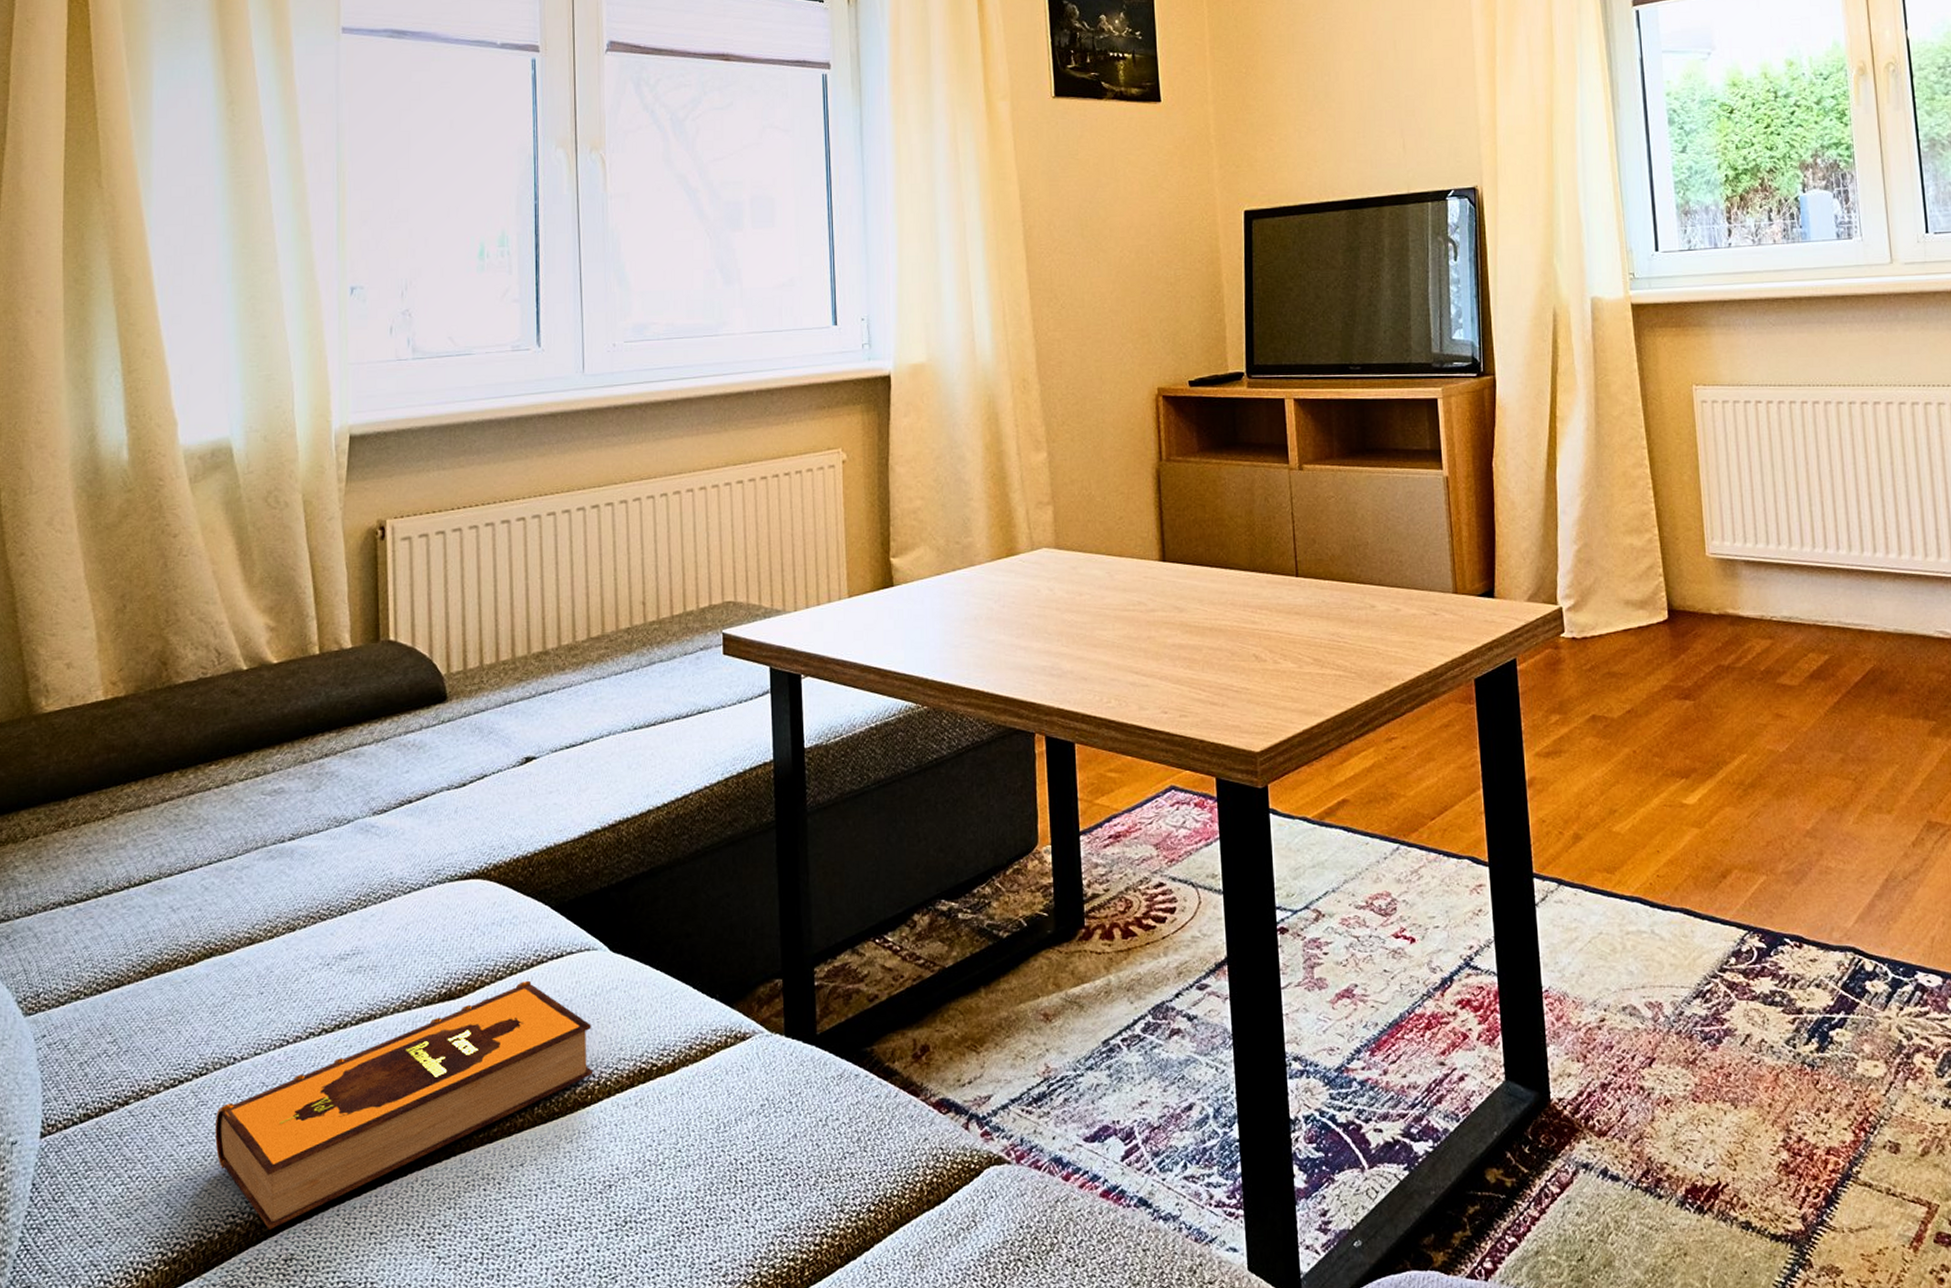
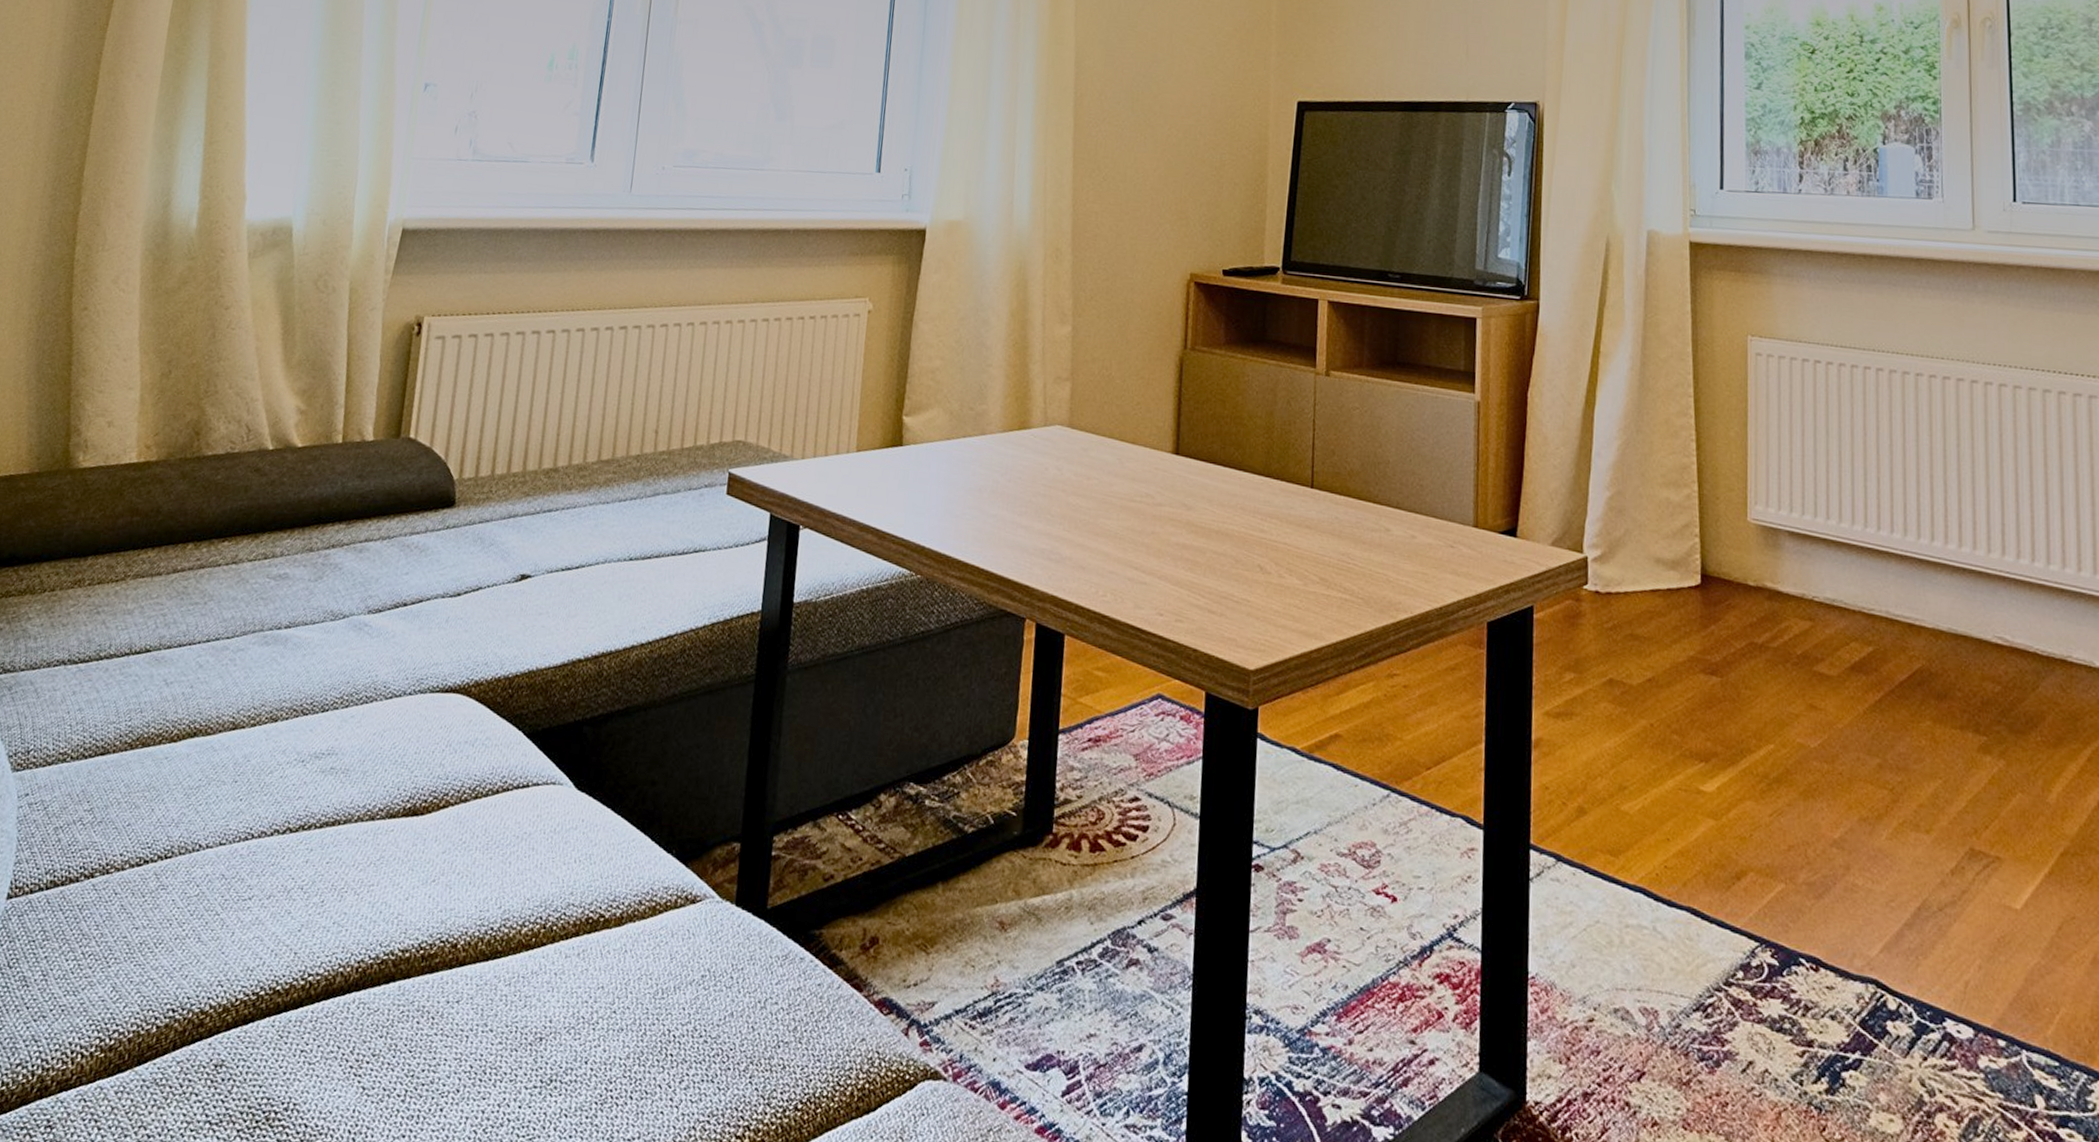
hardback book: present [215,980,593,1230] -> none [168,806,546,1031]

